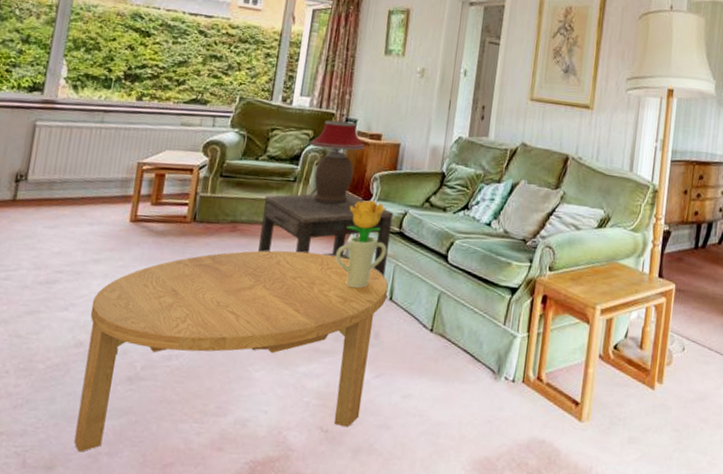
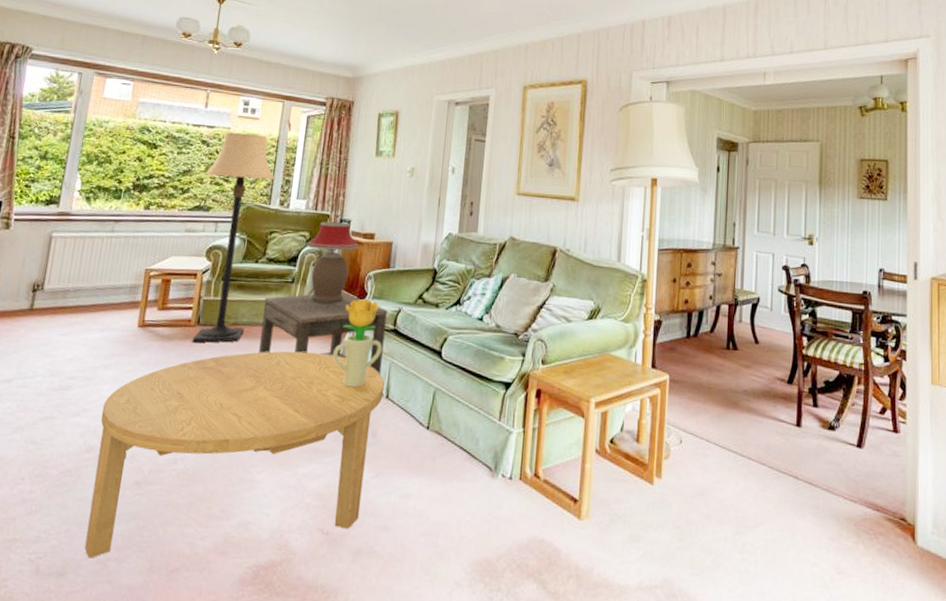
lamp: none [187,23,279,240] -> present [192,132,276,343]

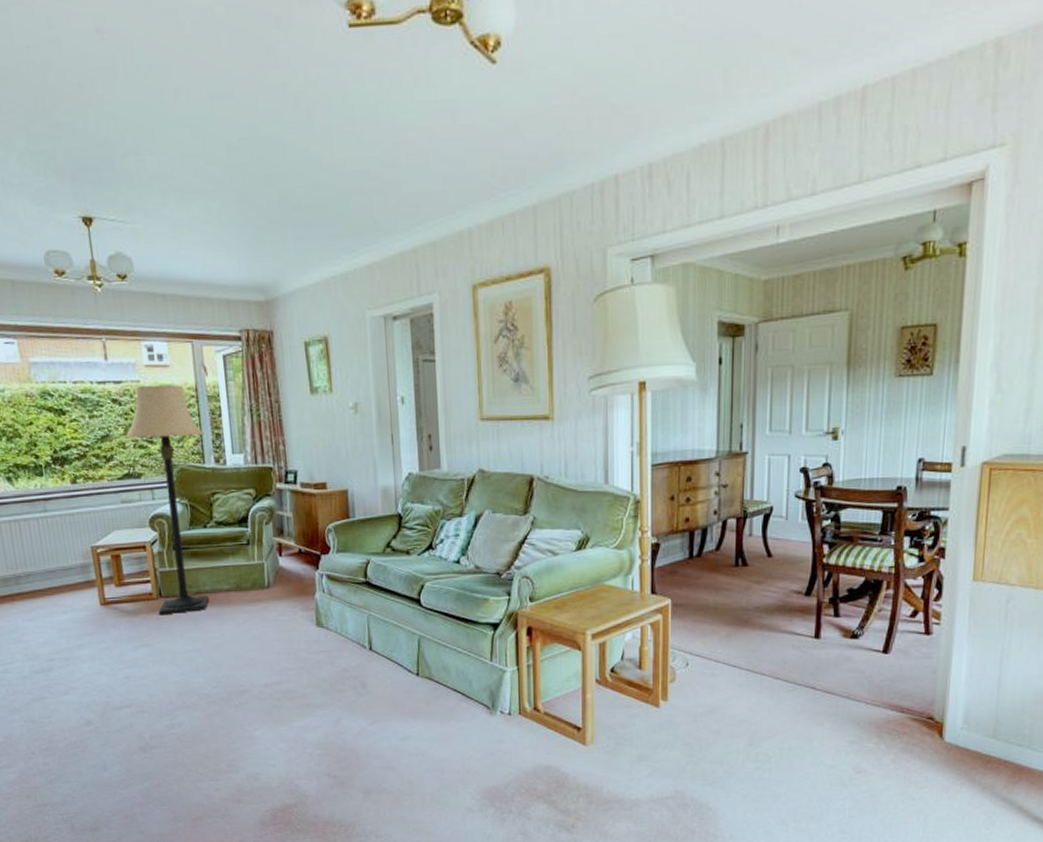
coffee table: present [84,351,385,558] -> none [88,613,366,814]
side table: present [259,293,388,374] -> none [222,549,360,628]
table lamp: present [307,221,359,304] -> none [255,474,312,562]
potted flower: present [333,298,382,387] -> none [306,553,357,643]

